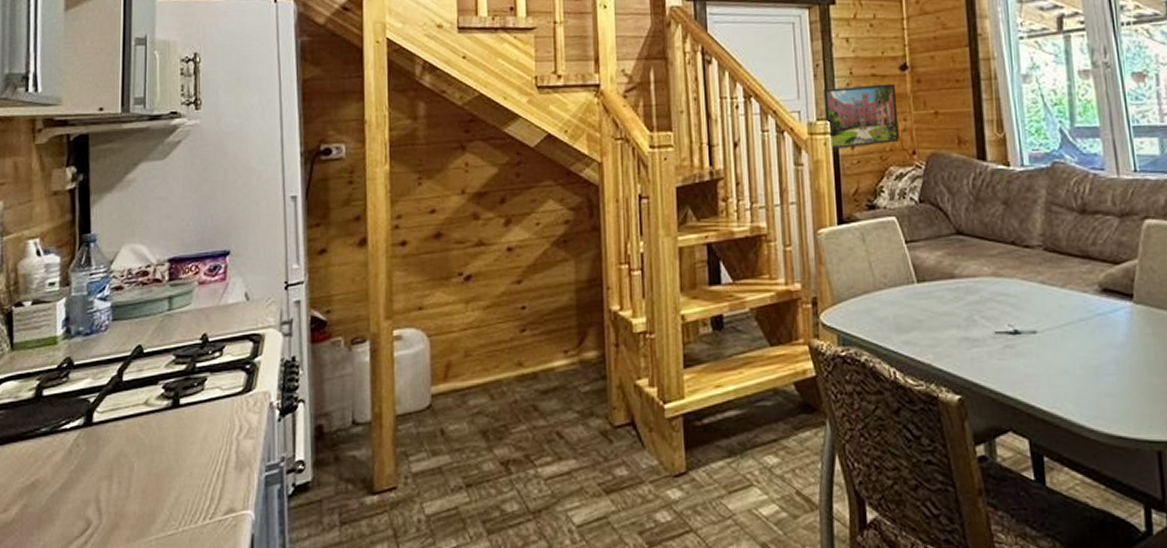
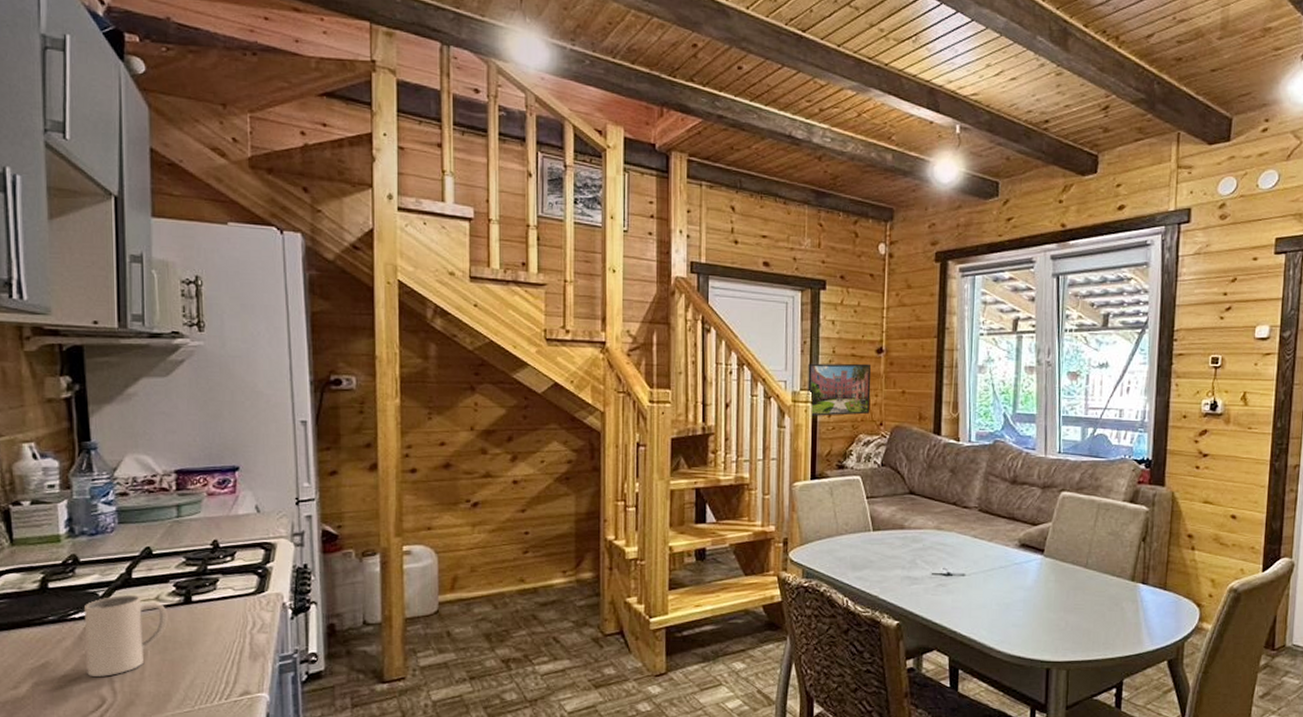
mug: none [74,399,156,495] -> present [85,594,168,677]

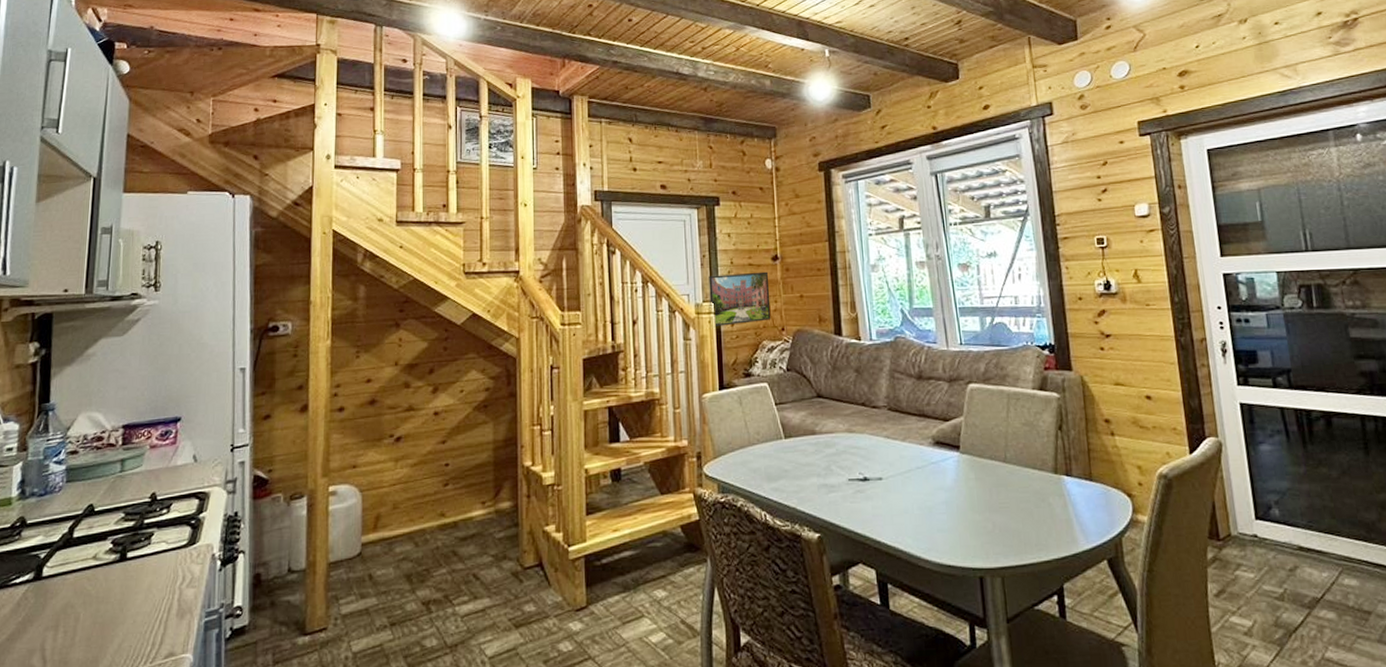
mug: present [85,594,168,677] -> none [21,554,103,645]

